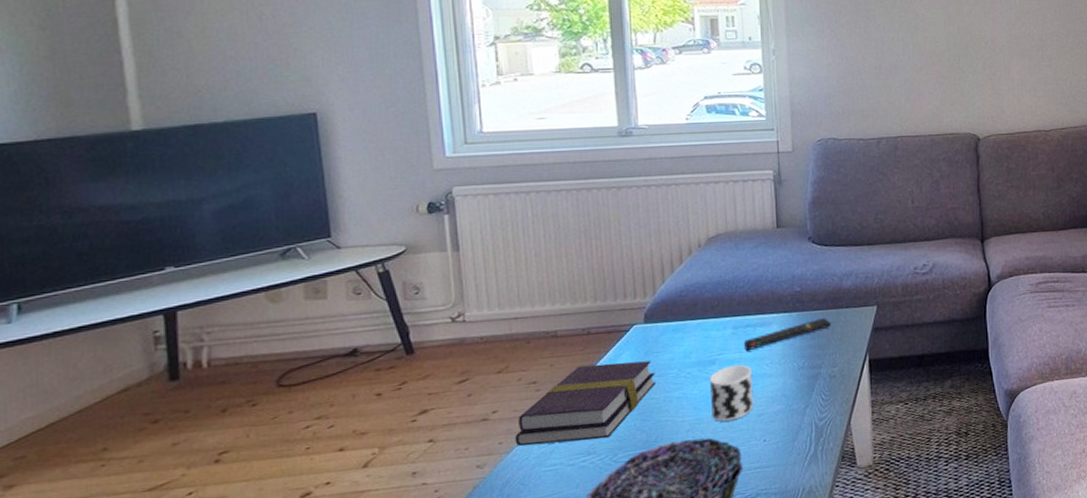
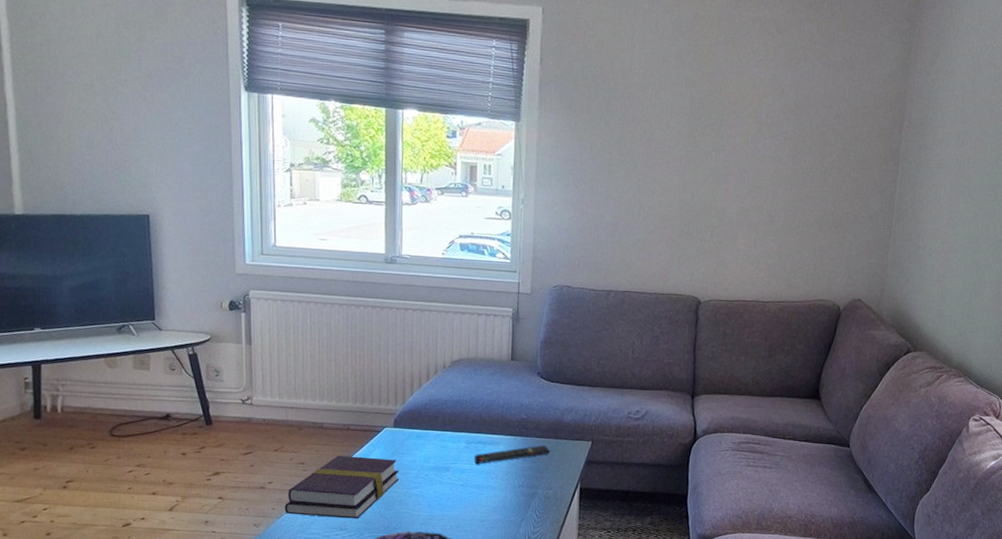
cup: present [709,365,754,422] -> none [442,475,480,521]

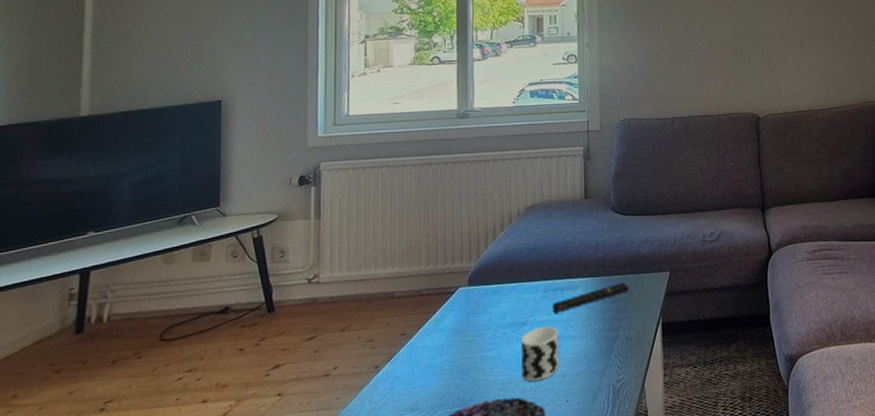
book: present [284,455,399,519] -> none [350,321,474,402]
cup: none [442,475,480,521] -> present [520,326,559,381]

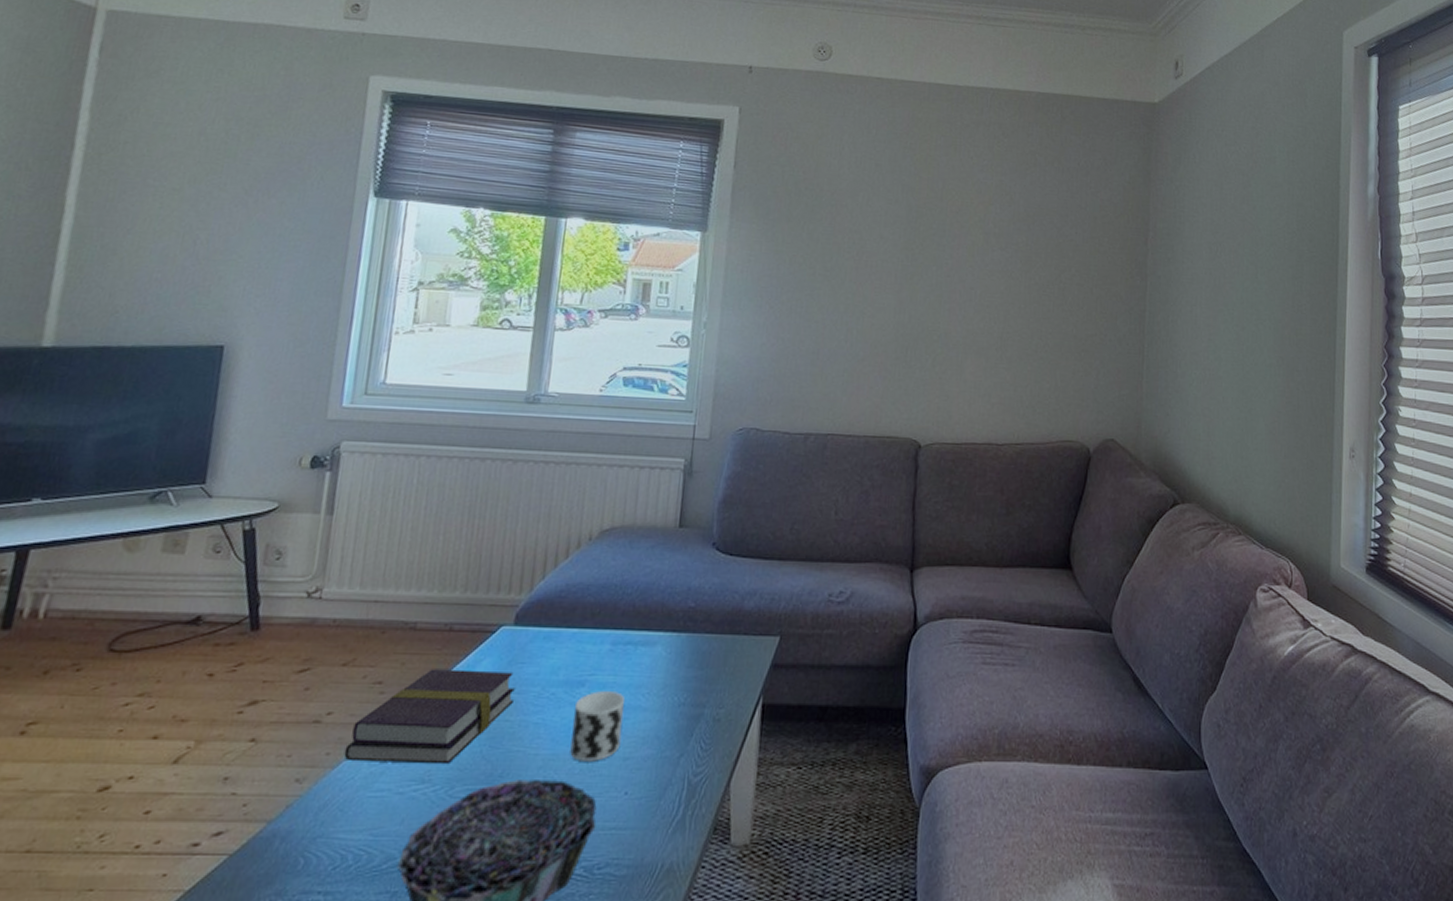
book: none [350,321,474,402] -> present [344,669,515,765]
remote control: present [553,282,630,314] -> none [621,644,725,675]

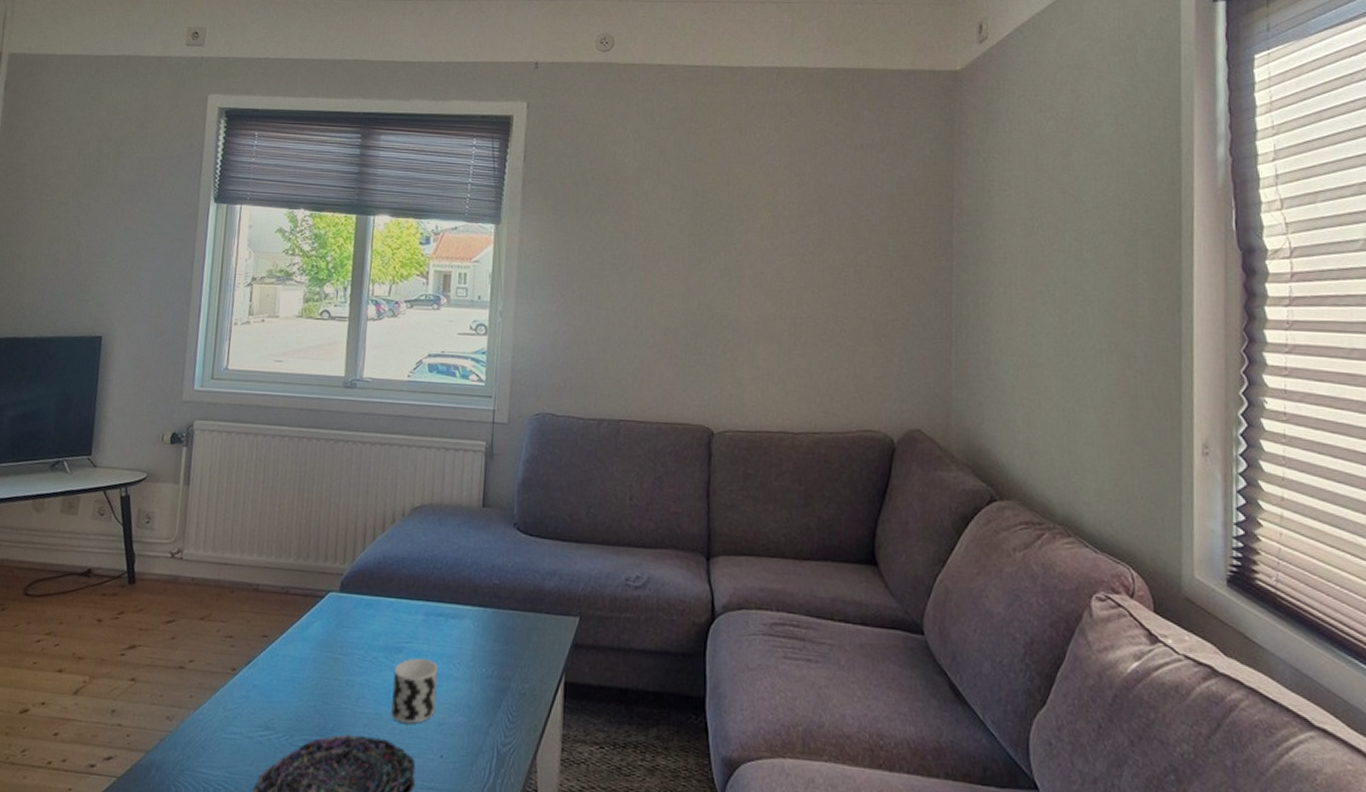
book: present [344,669,515,765] -> none [203,627,342,715]

